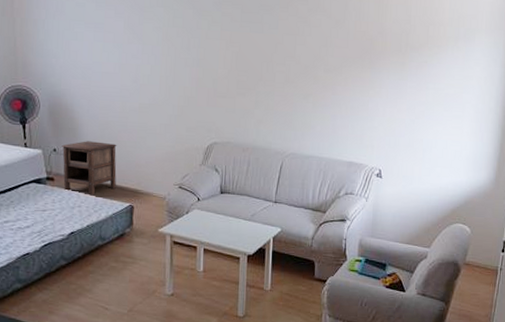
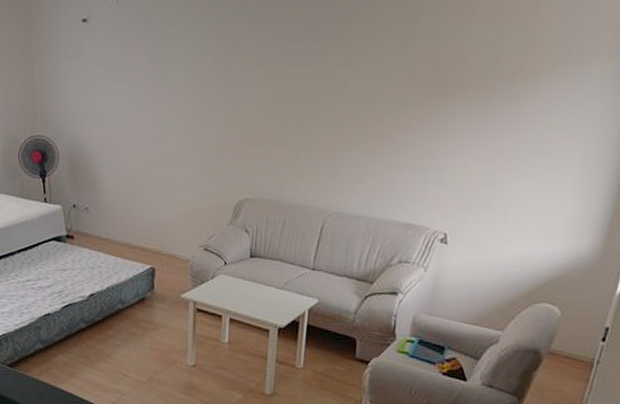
nightstand: present [61,141,117,196] -> none [81,196,138,256]

